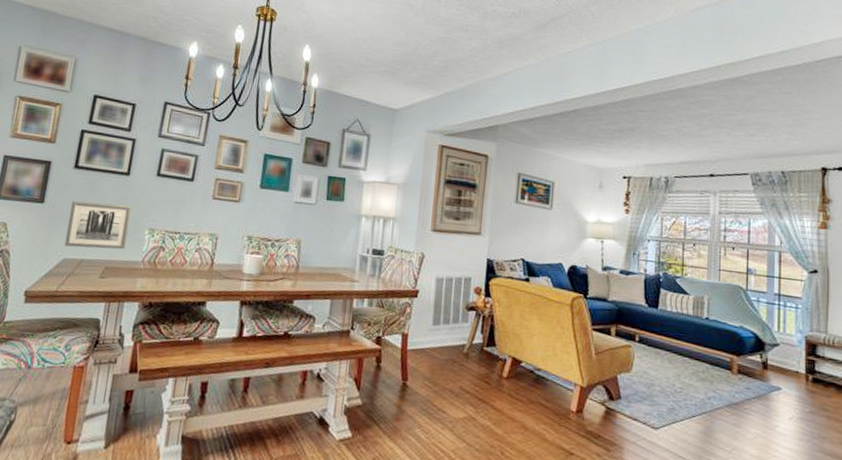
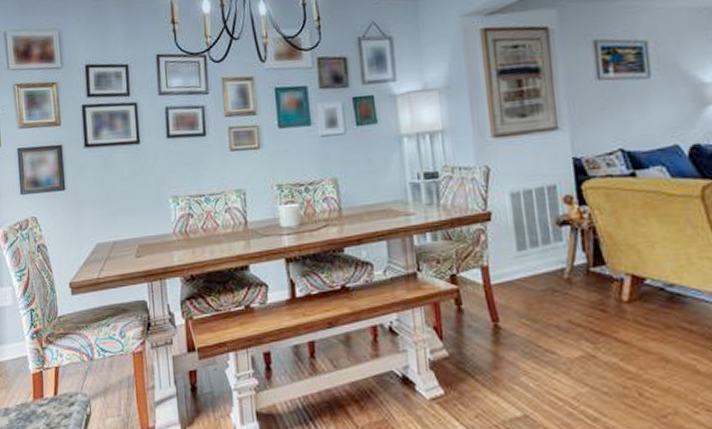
wall art: present [64,201,132,250] -> none [91,176,153,230]

